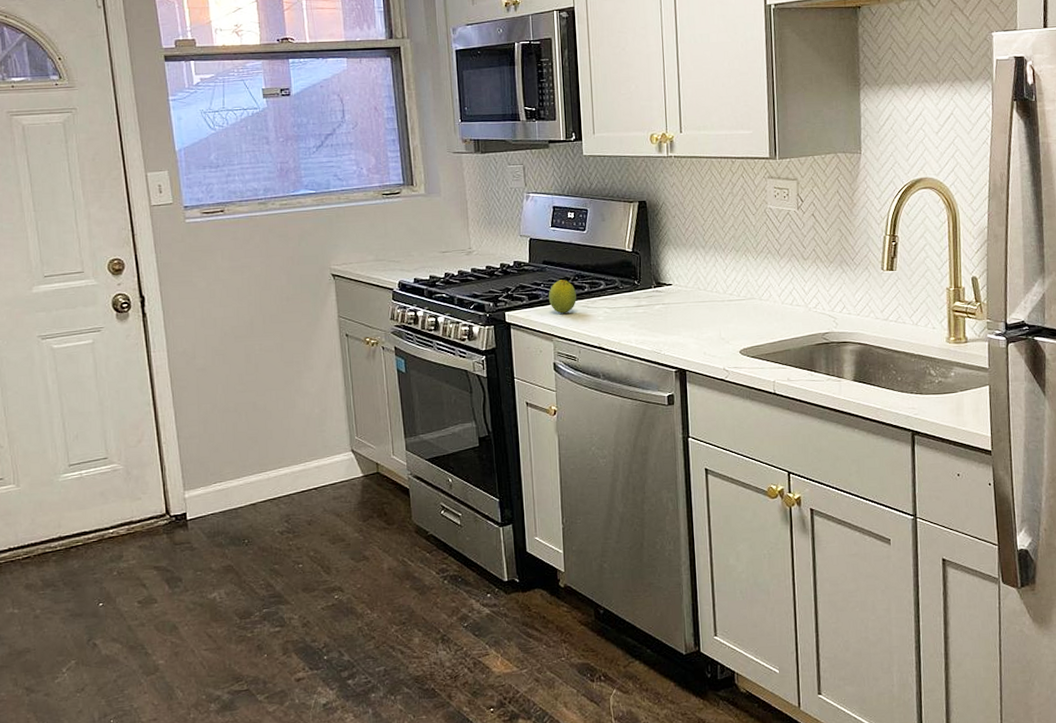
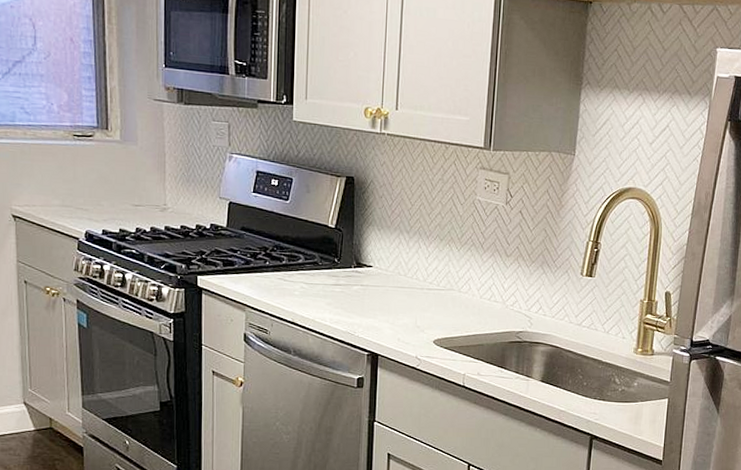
fruit: present [548,279,576,314] -> none [244,248,273,284]

